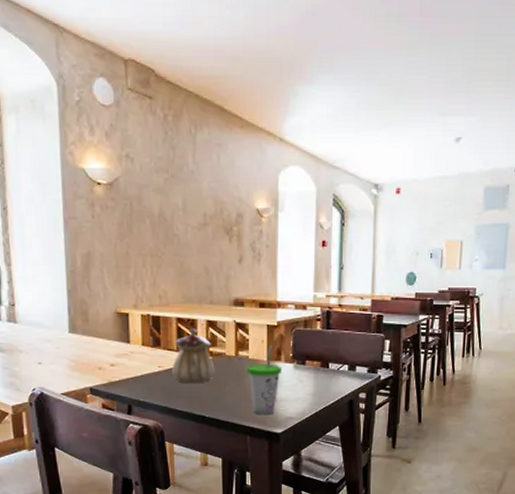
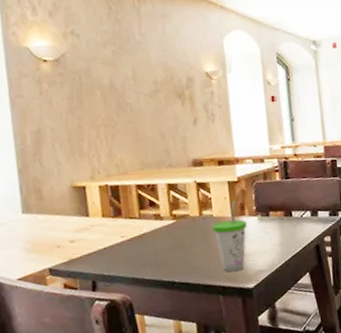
teapot: present [172,328,215,384] -> none [135,193,181,251]

